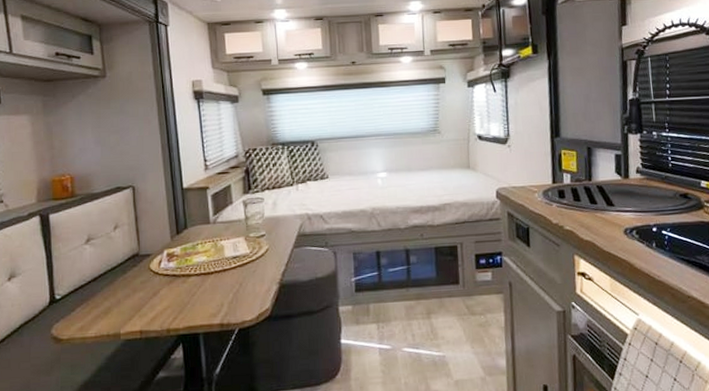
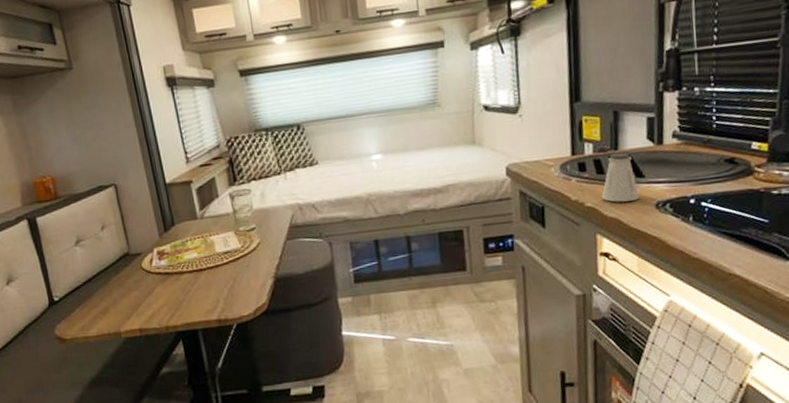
saltshaker: none [578,183,610,227] -> present [602,153,639,202]

